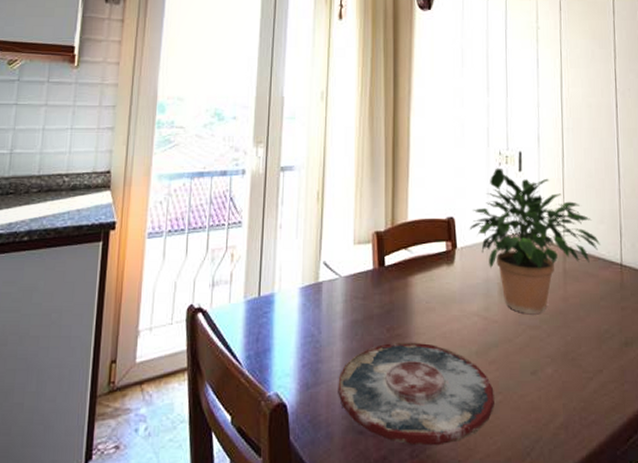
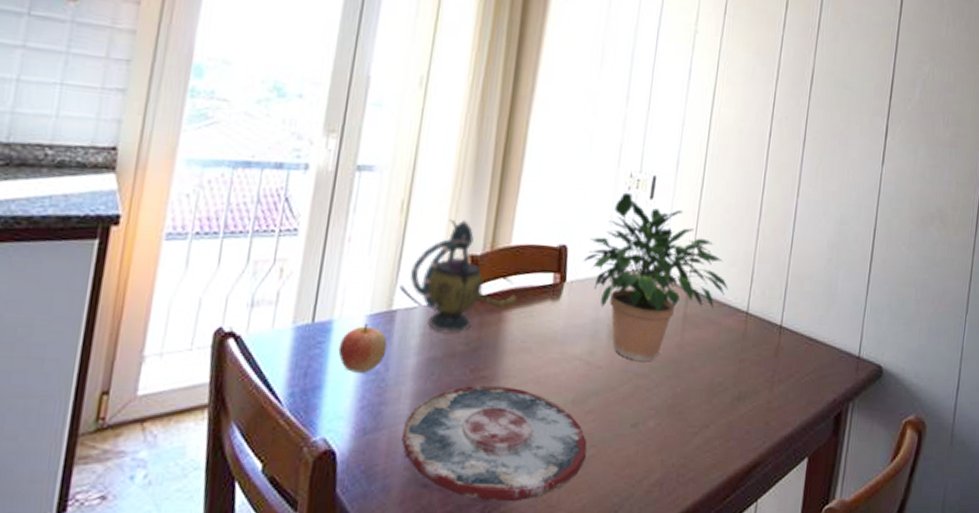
apple: none [280,294,318,336] -> present [338,323,388,373]
teapot: none [329,203,419,298] -> present [409,218,518,333]

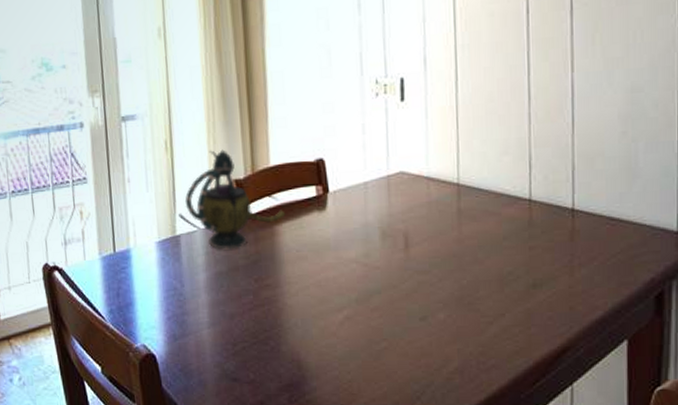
apple: present [338,323,388,373] -> none [139,248,179,290]
plate: present [402,385,587,502] -> none [206,291,379,391]
potted plant: present [583,192,728,361] -> none [342,98,504,258]

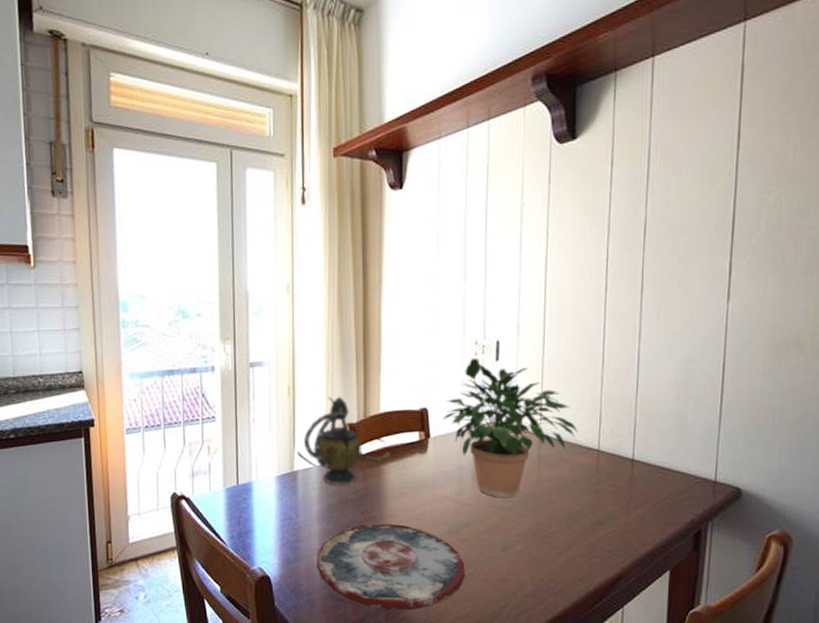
plate: none [206,291,379,391] -> present [316,523,465,610]
potted plant: none [342,98,504,258] -> present [443,358,578,497]

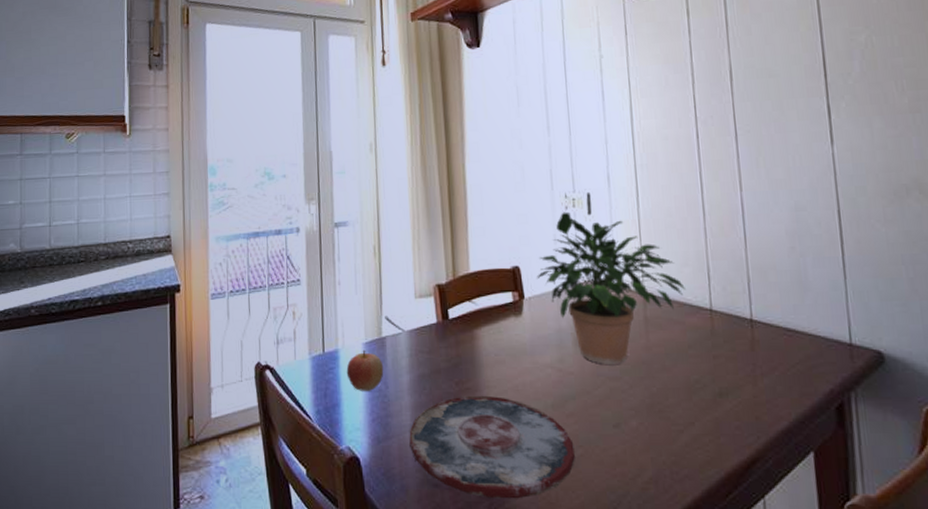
apple: none [259,482,295,519] -> present [346,349,384,391]
teapot: present [303,396,392,485] -> none [390,255,485,352]

